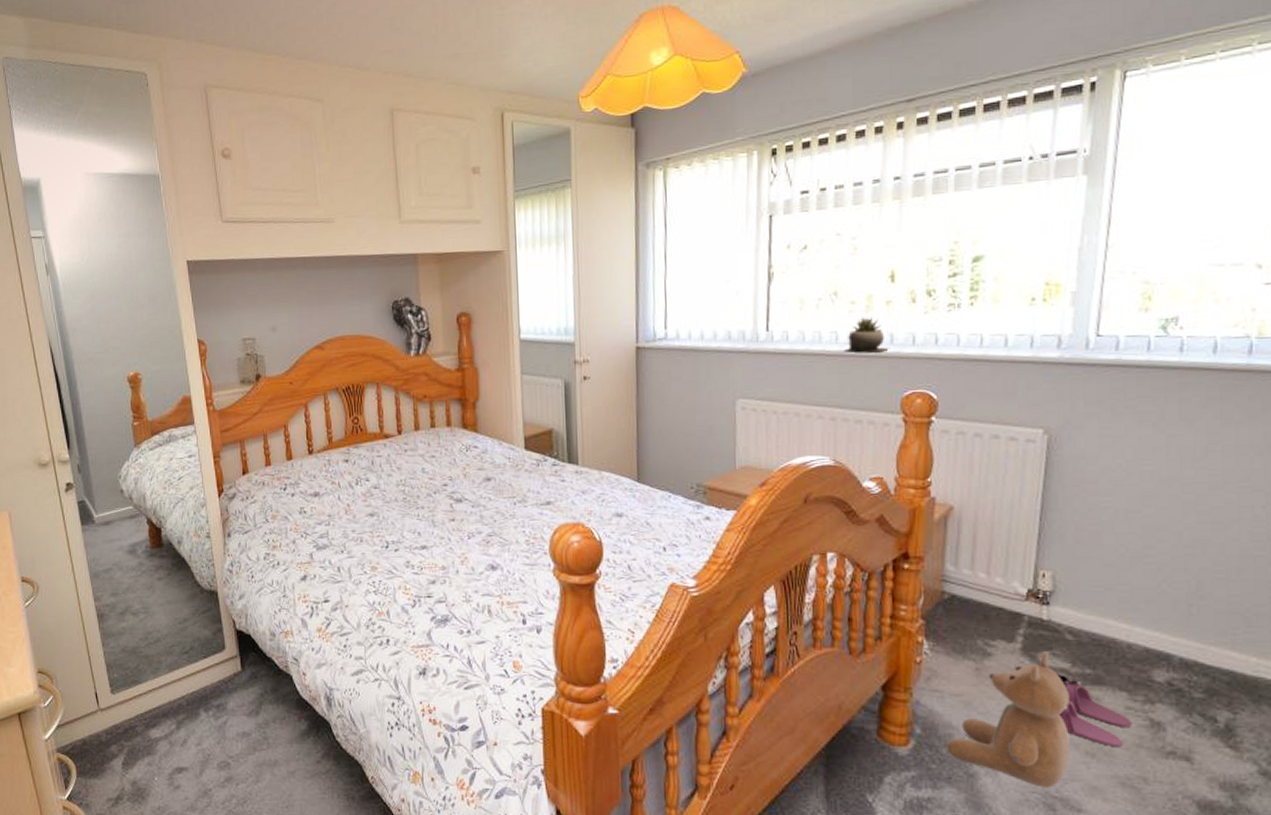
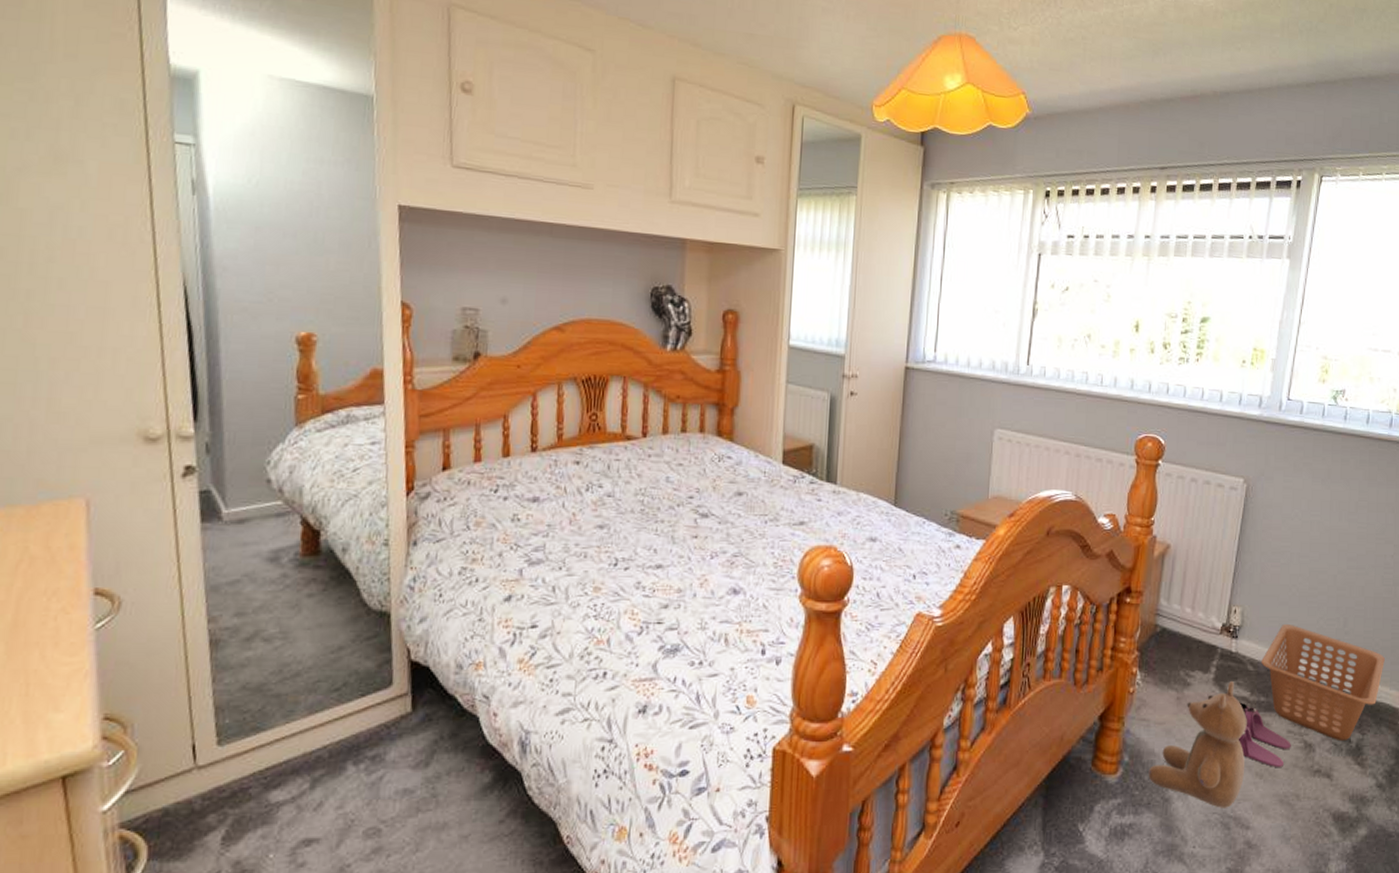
succulent plant: present [844,316,890,353] -> none [1092,361,1131,396]
laundry basket: none [1083,589,1261,721] -> present [1261,625,1385,742]

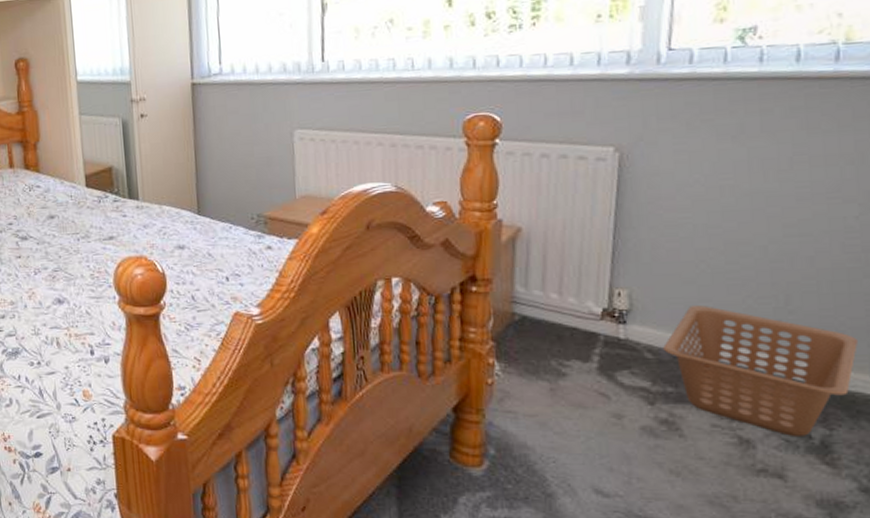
teddy bear: present [1148,681,1247,808] -> none [522,371,653,507]
slippers: present [1238,702,1291,768] -> none [638,393,719,466]

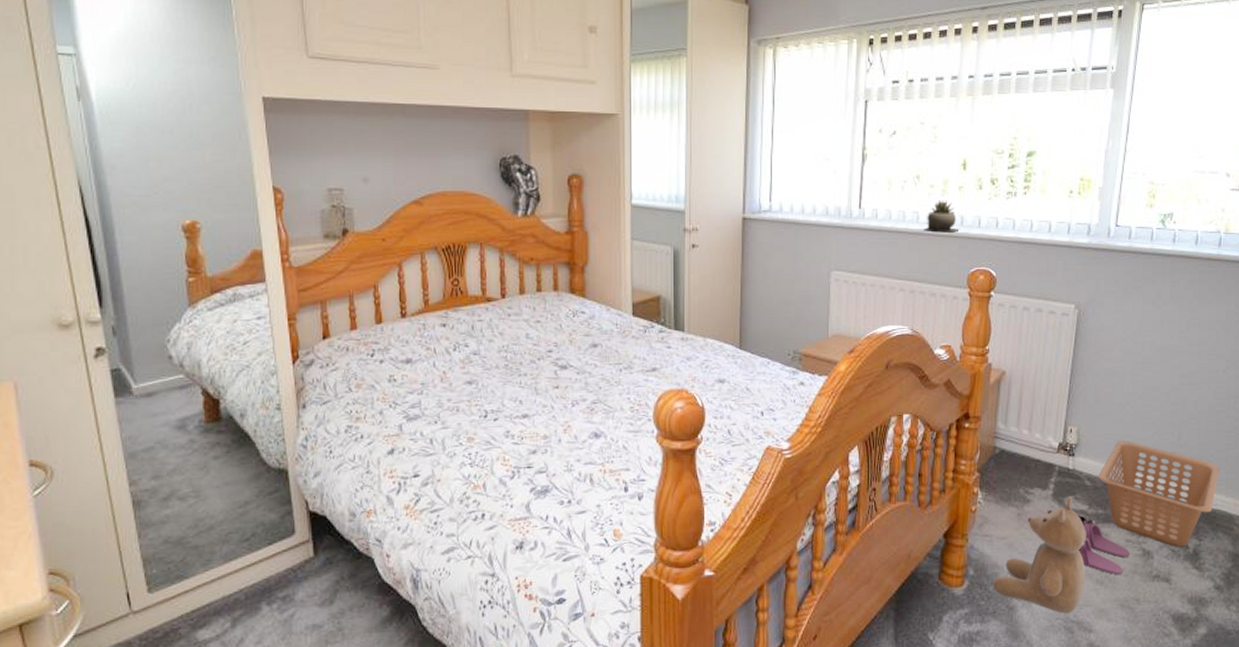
succulent plant: none [402,42,450,79] -> present [923,200,961,233]
teddy bear: none [522,371,653,507] -> present [993,496,1086,614]
slippers: none [638,393,719,466] -> present [1078,515,1130,575]

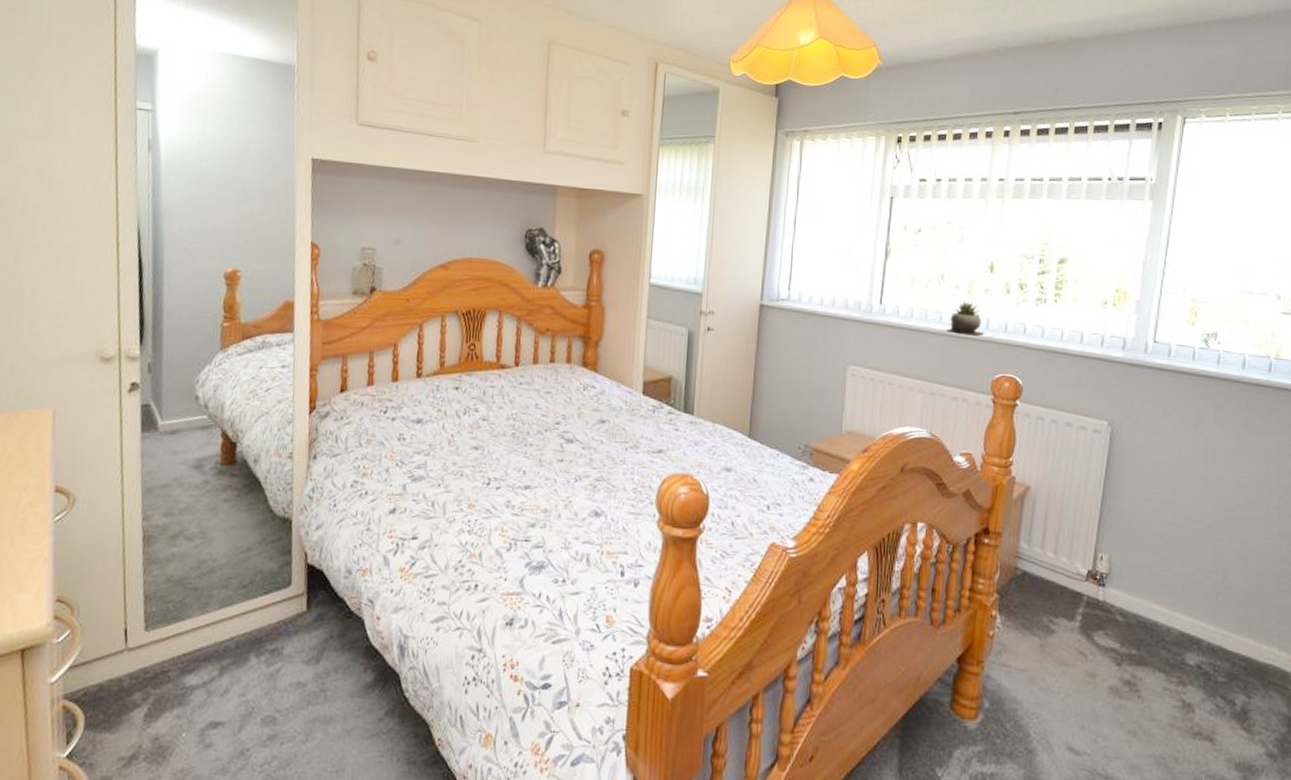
teddy bear: present [993,496,1086,614] -> none [1010,631,1117,765]
slippers: present [1078,515,1130,575] -> none [1107,653,1167,727]
laundry basket: present [1098,441,1220,548] -> none [1132,575,1271,704]

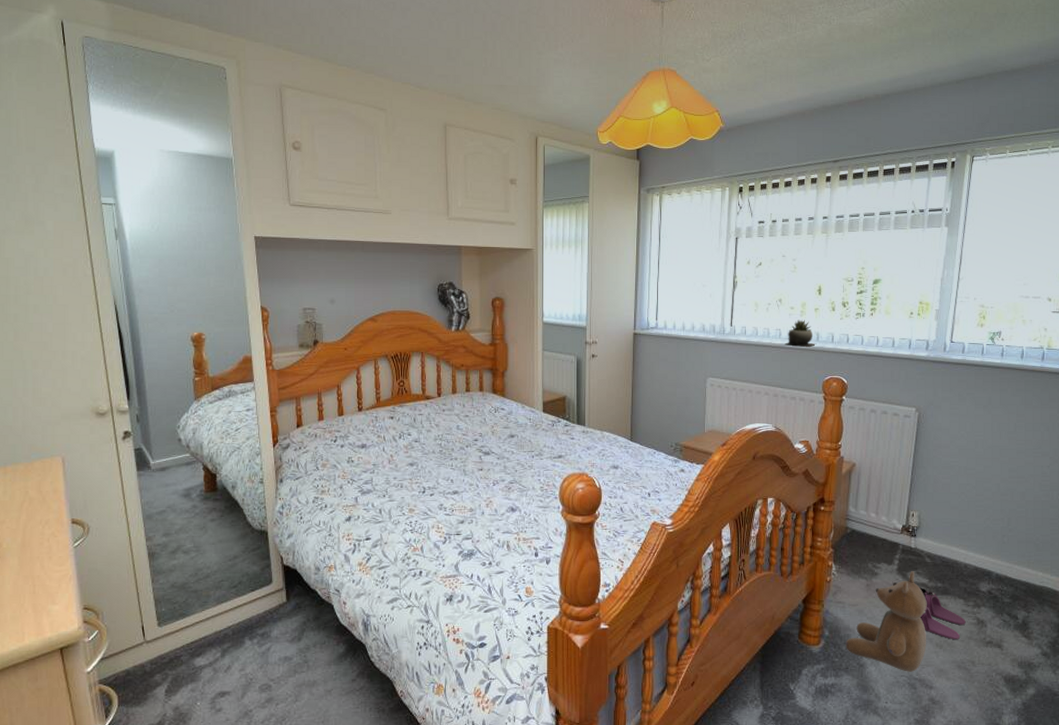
teddy bear: none [1010,631,1117,765] -> present [846,571,927,672]
slippers: none [1107,653,1167,727] -> present [920,587,966,640]

